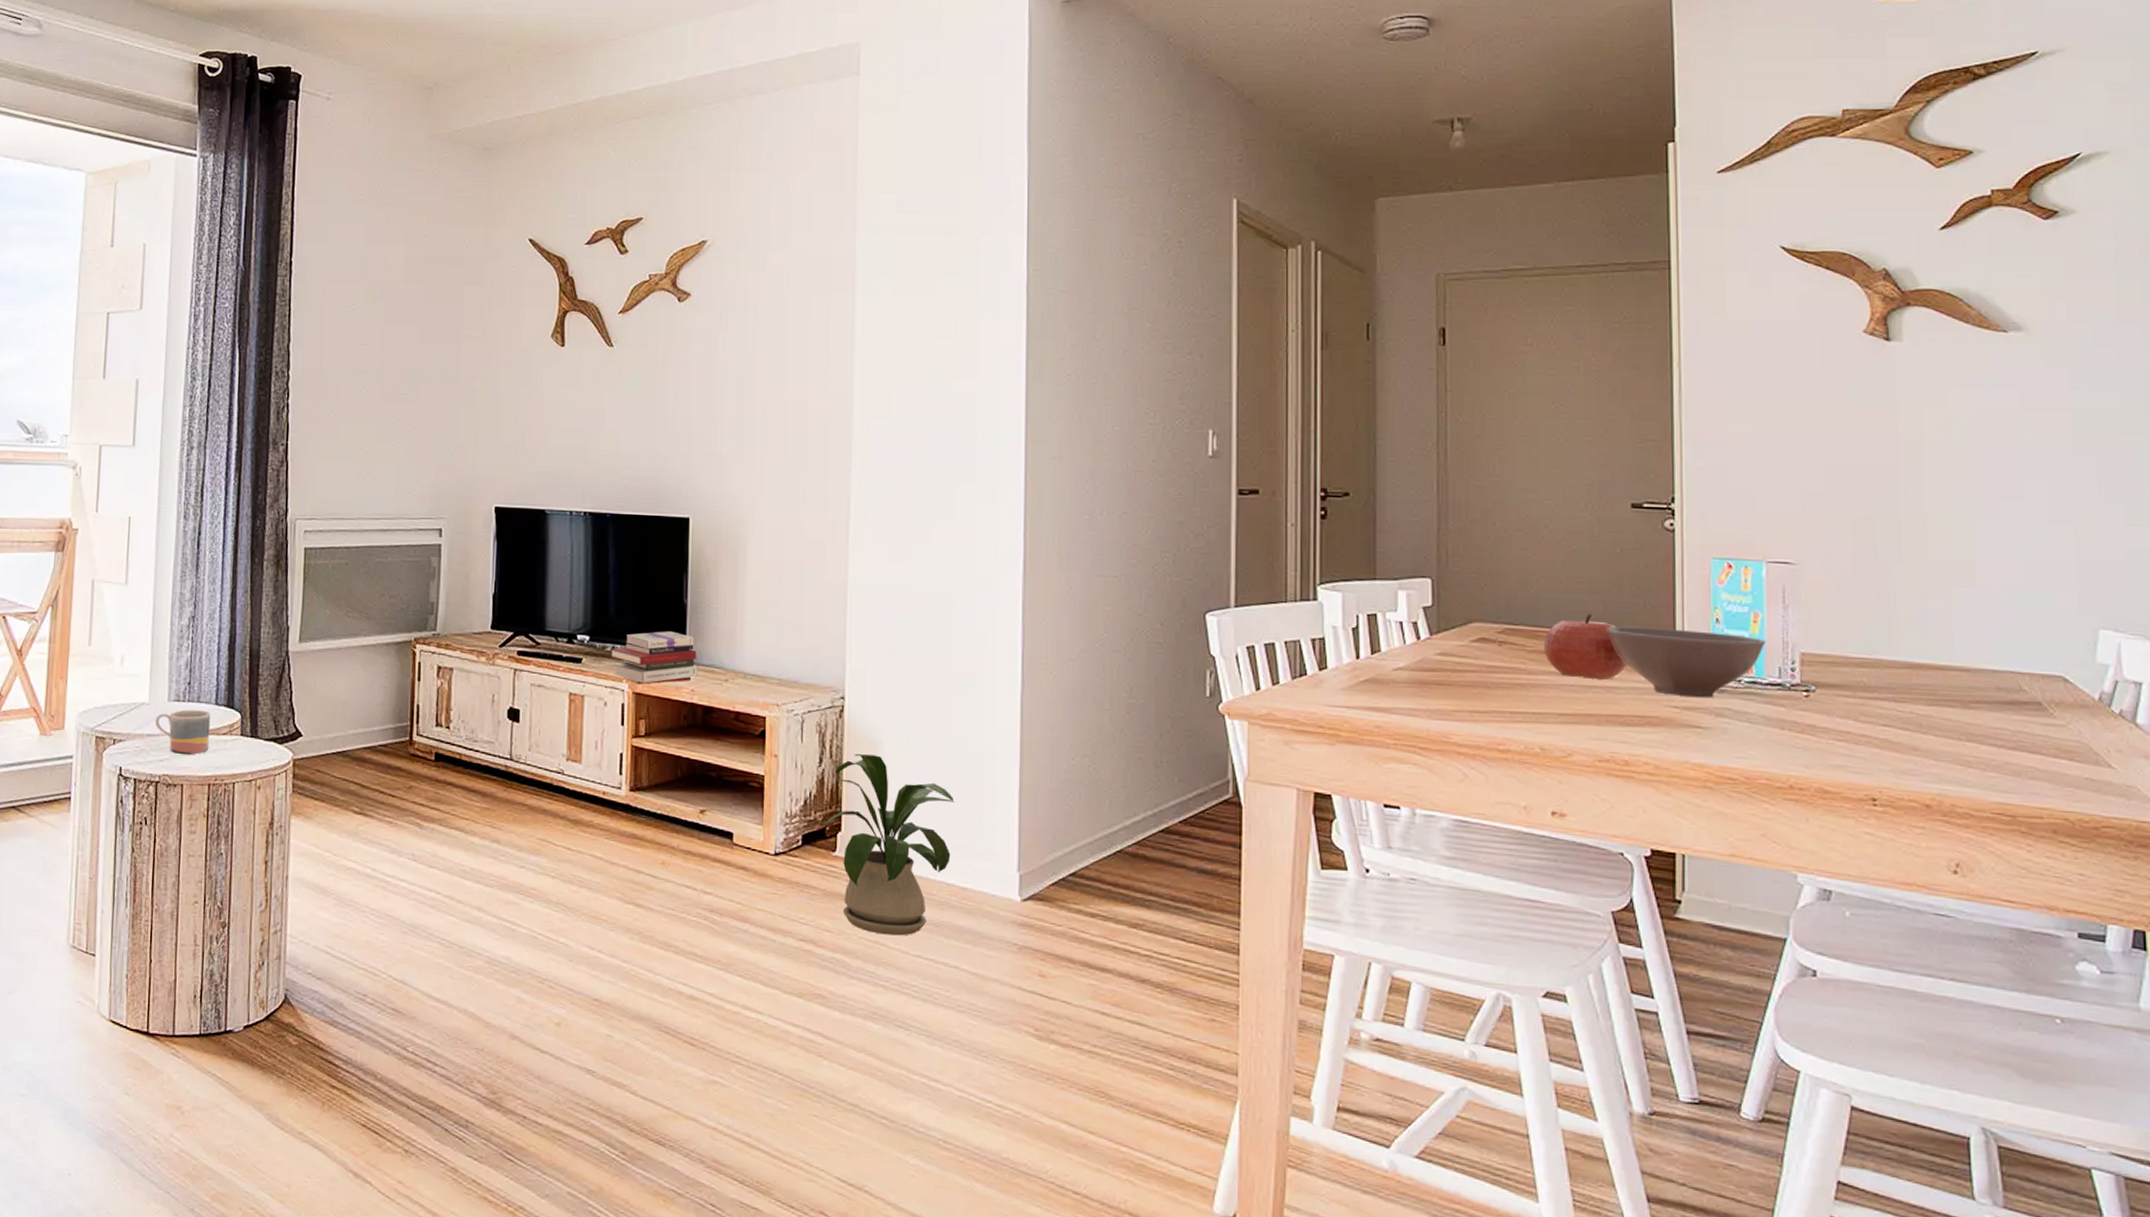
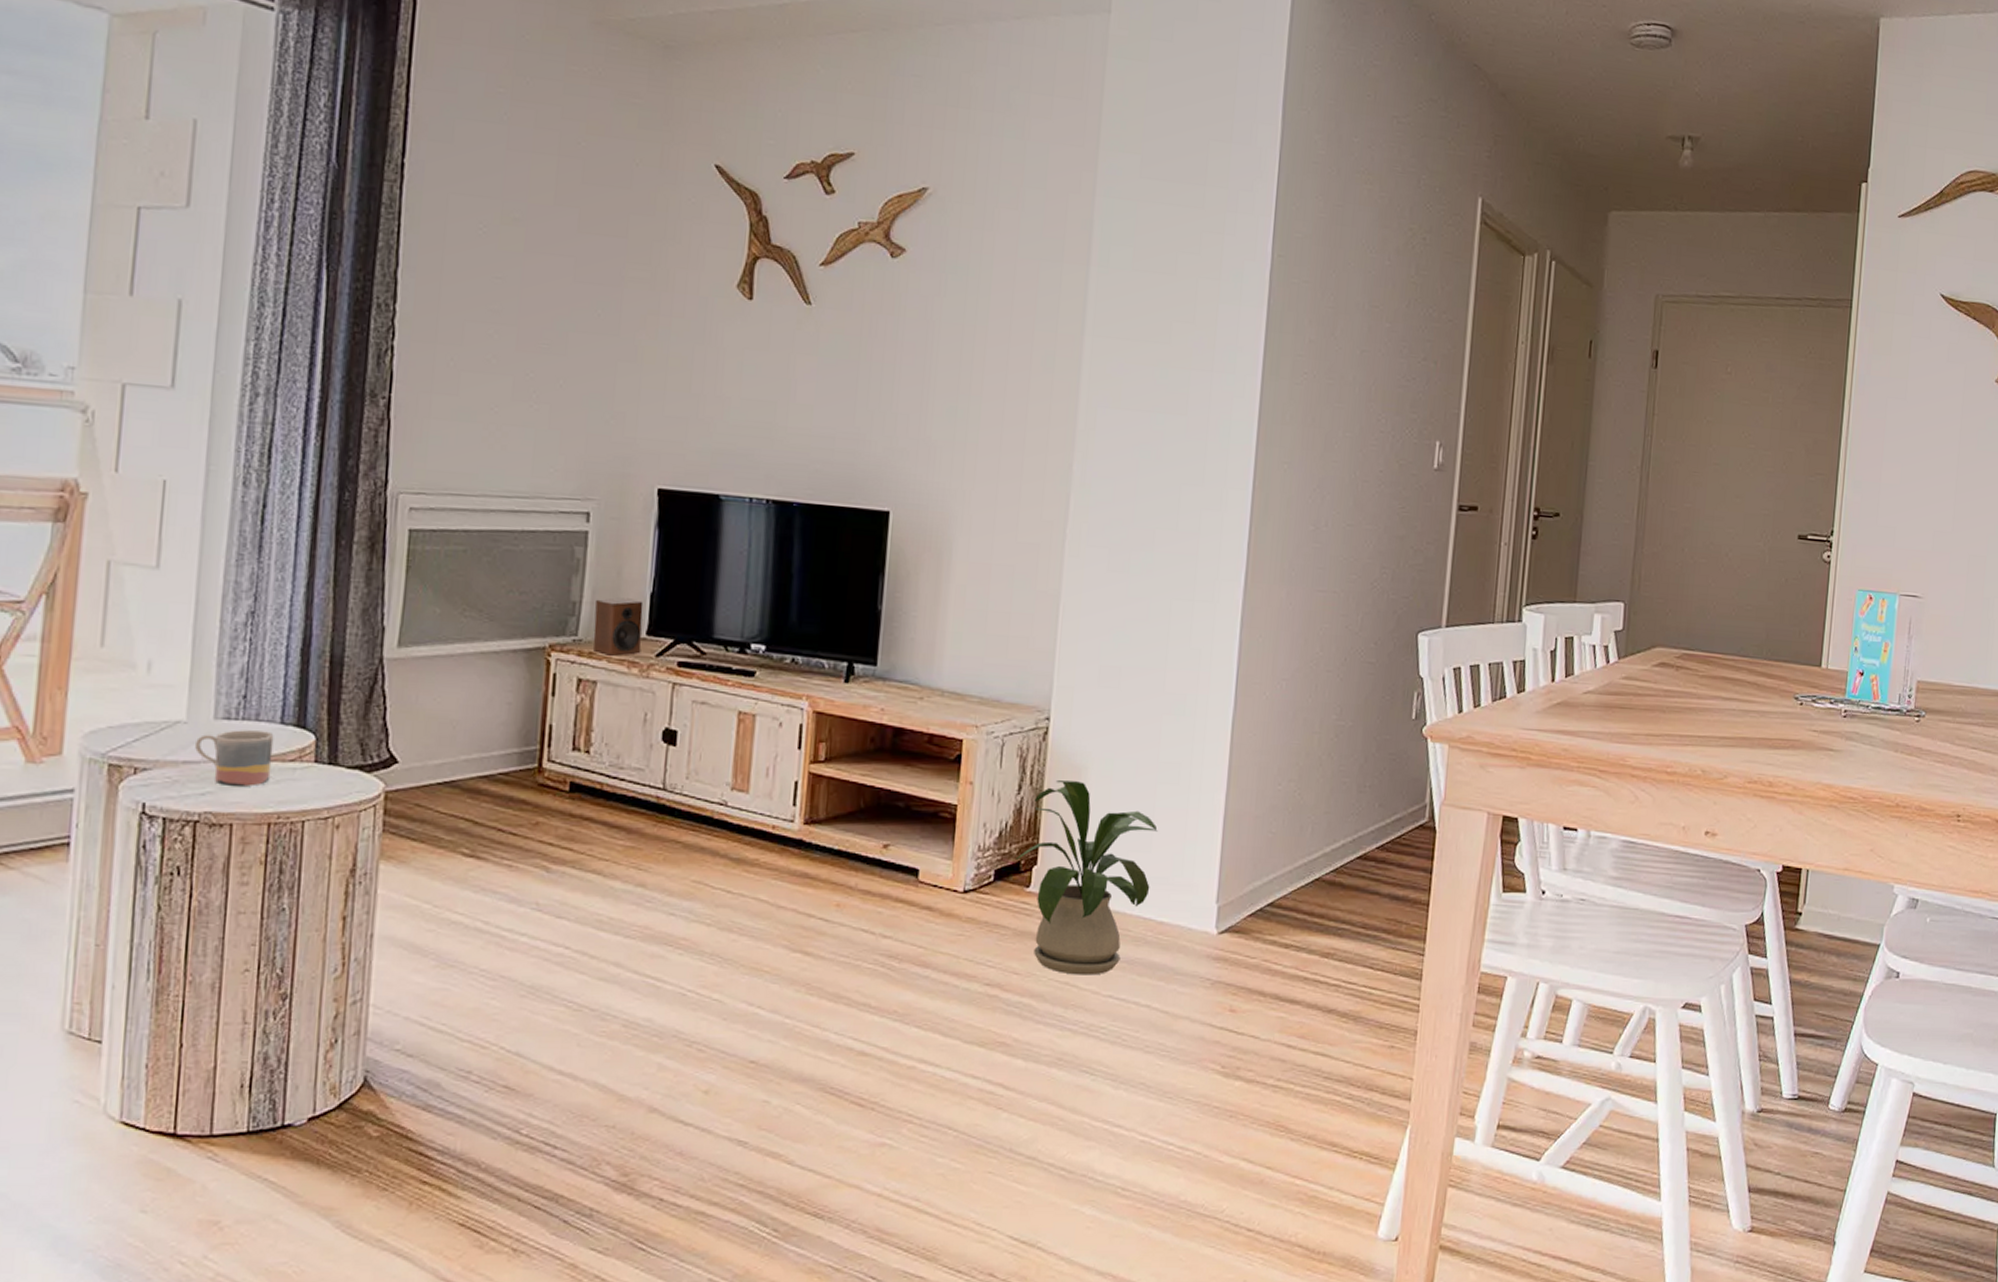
speaker: none [448,598,488,647] -> present [593,597,644,656]
books: present [610,631,697,685] -> none [789,641,889,702]
fruit: present [1543,612,1628,680] -> none [1713,639,1781,704]
bowl: present [1606,626,1766,698] -> none [1766,653,1892,723]

